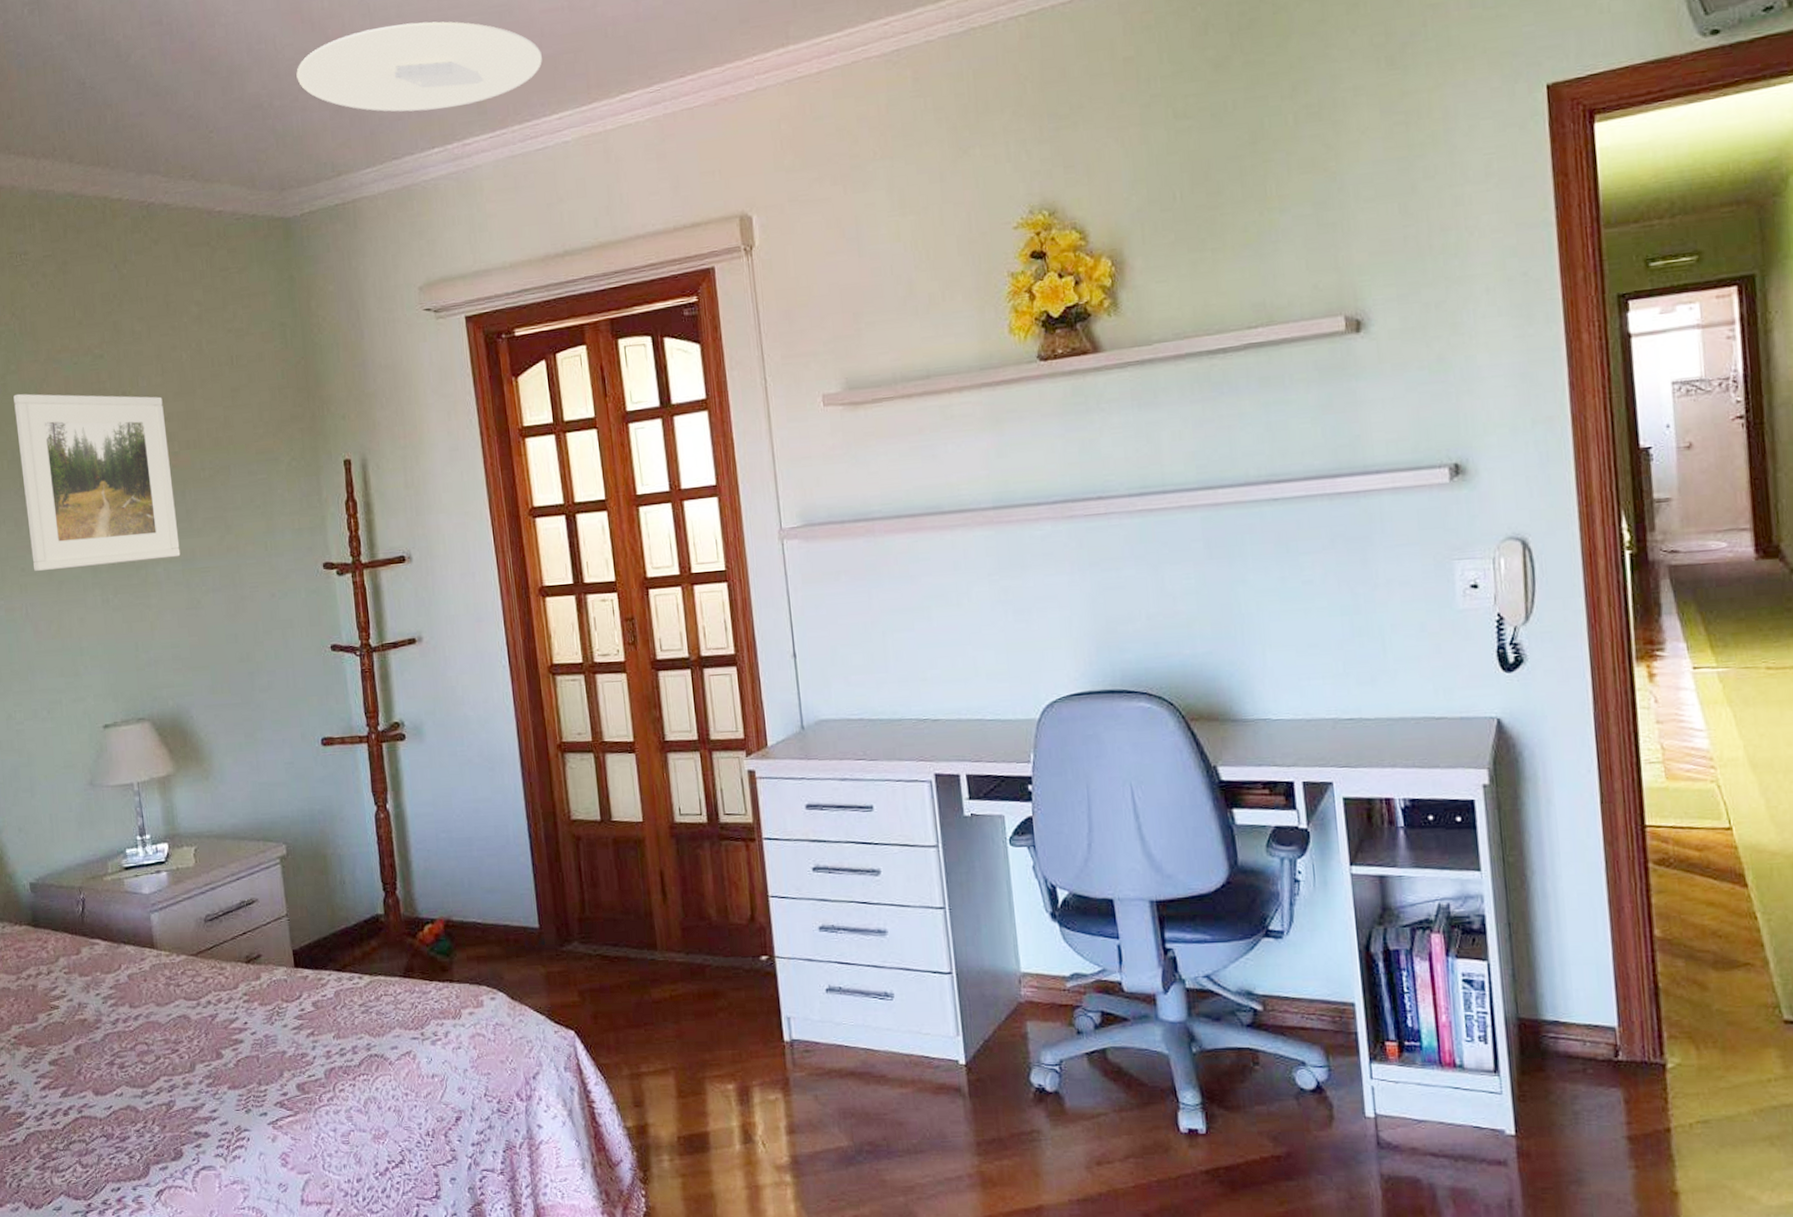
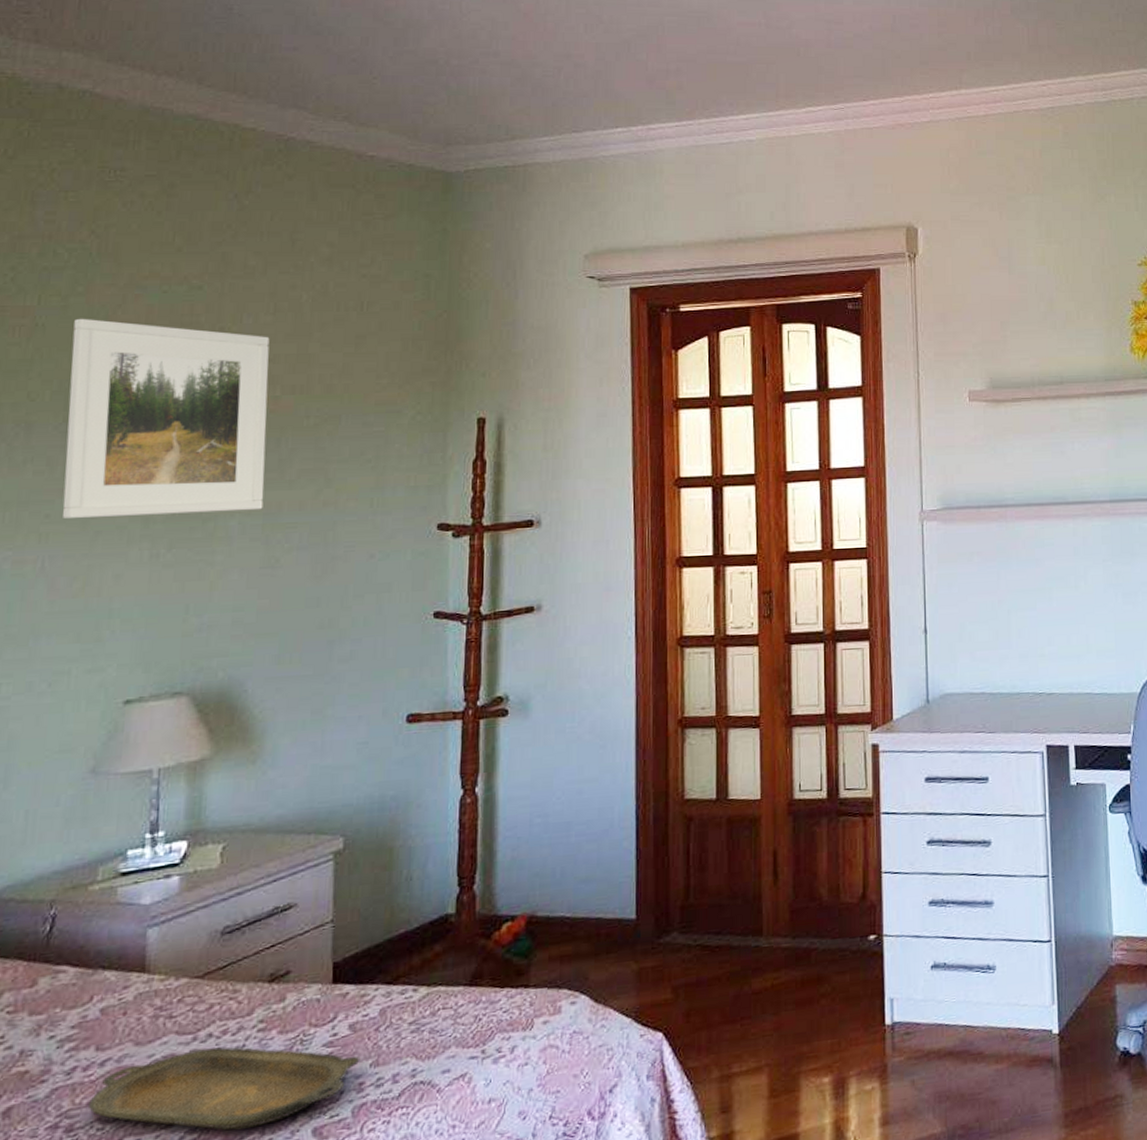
serving tray: none [131,1012,325,1079] -> present [87,1046,360,1130]
ceiling light: present [296,21,542,112] -> none [480,10,735,94]

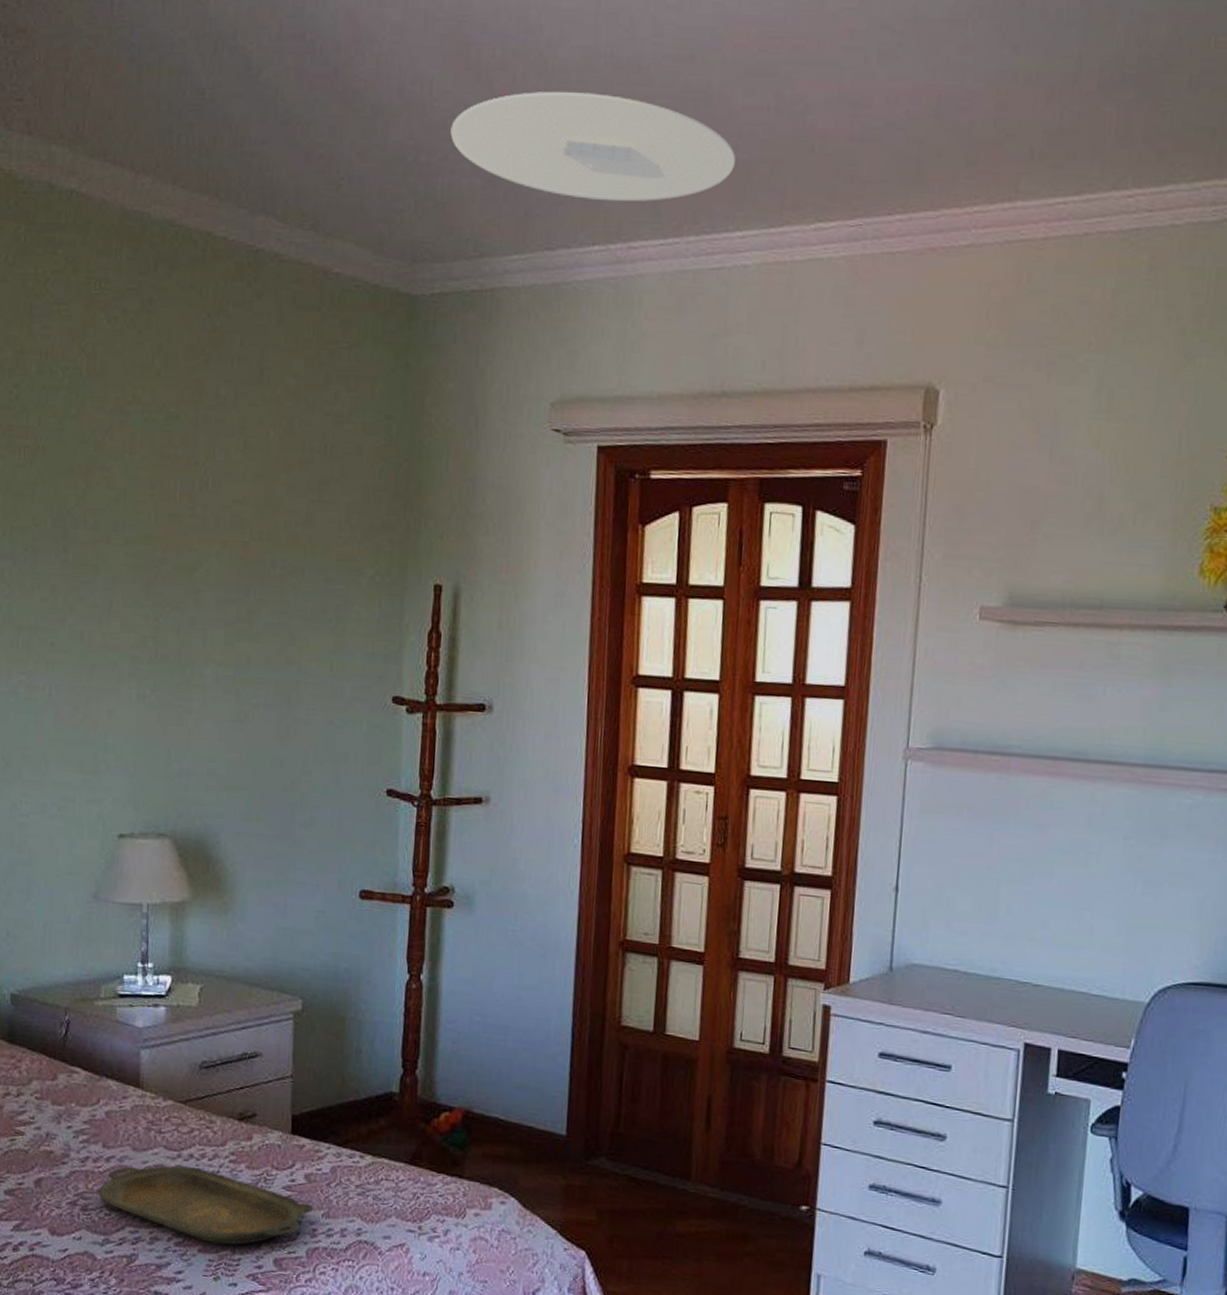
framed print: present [62,318,270,518] -> none [64,442,240,661]
ceiling light: none [480,10,735,94] -> present [450,92,735,202]

